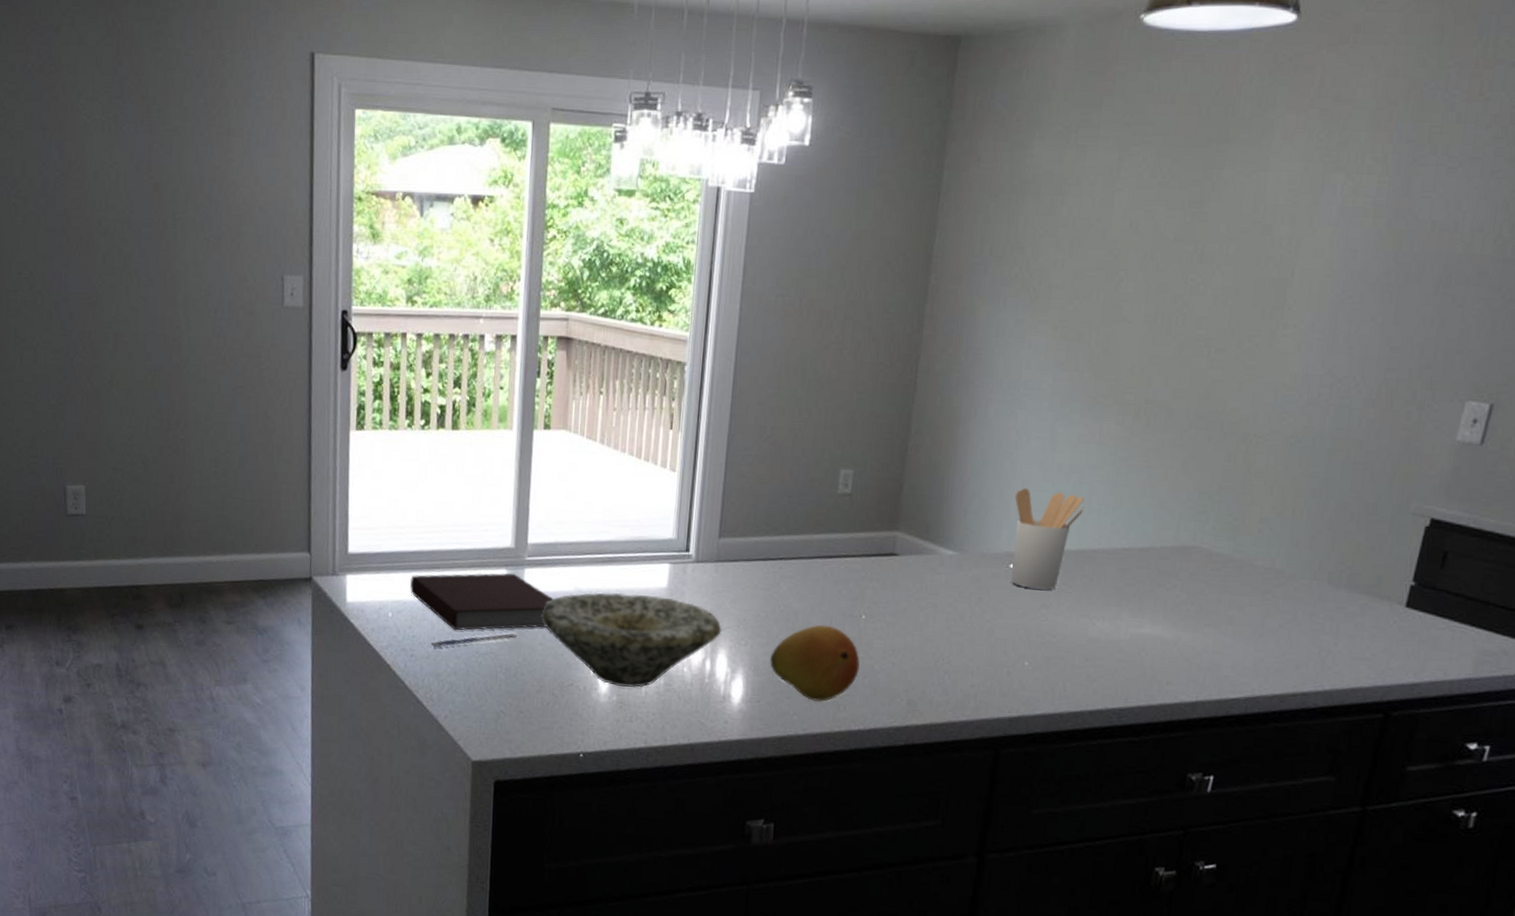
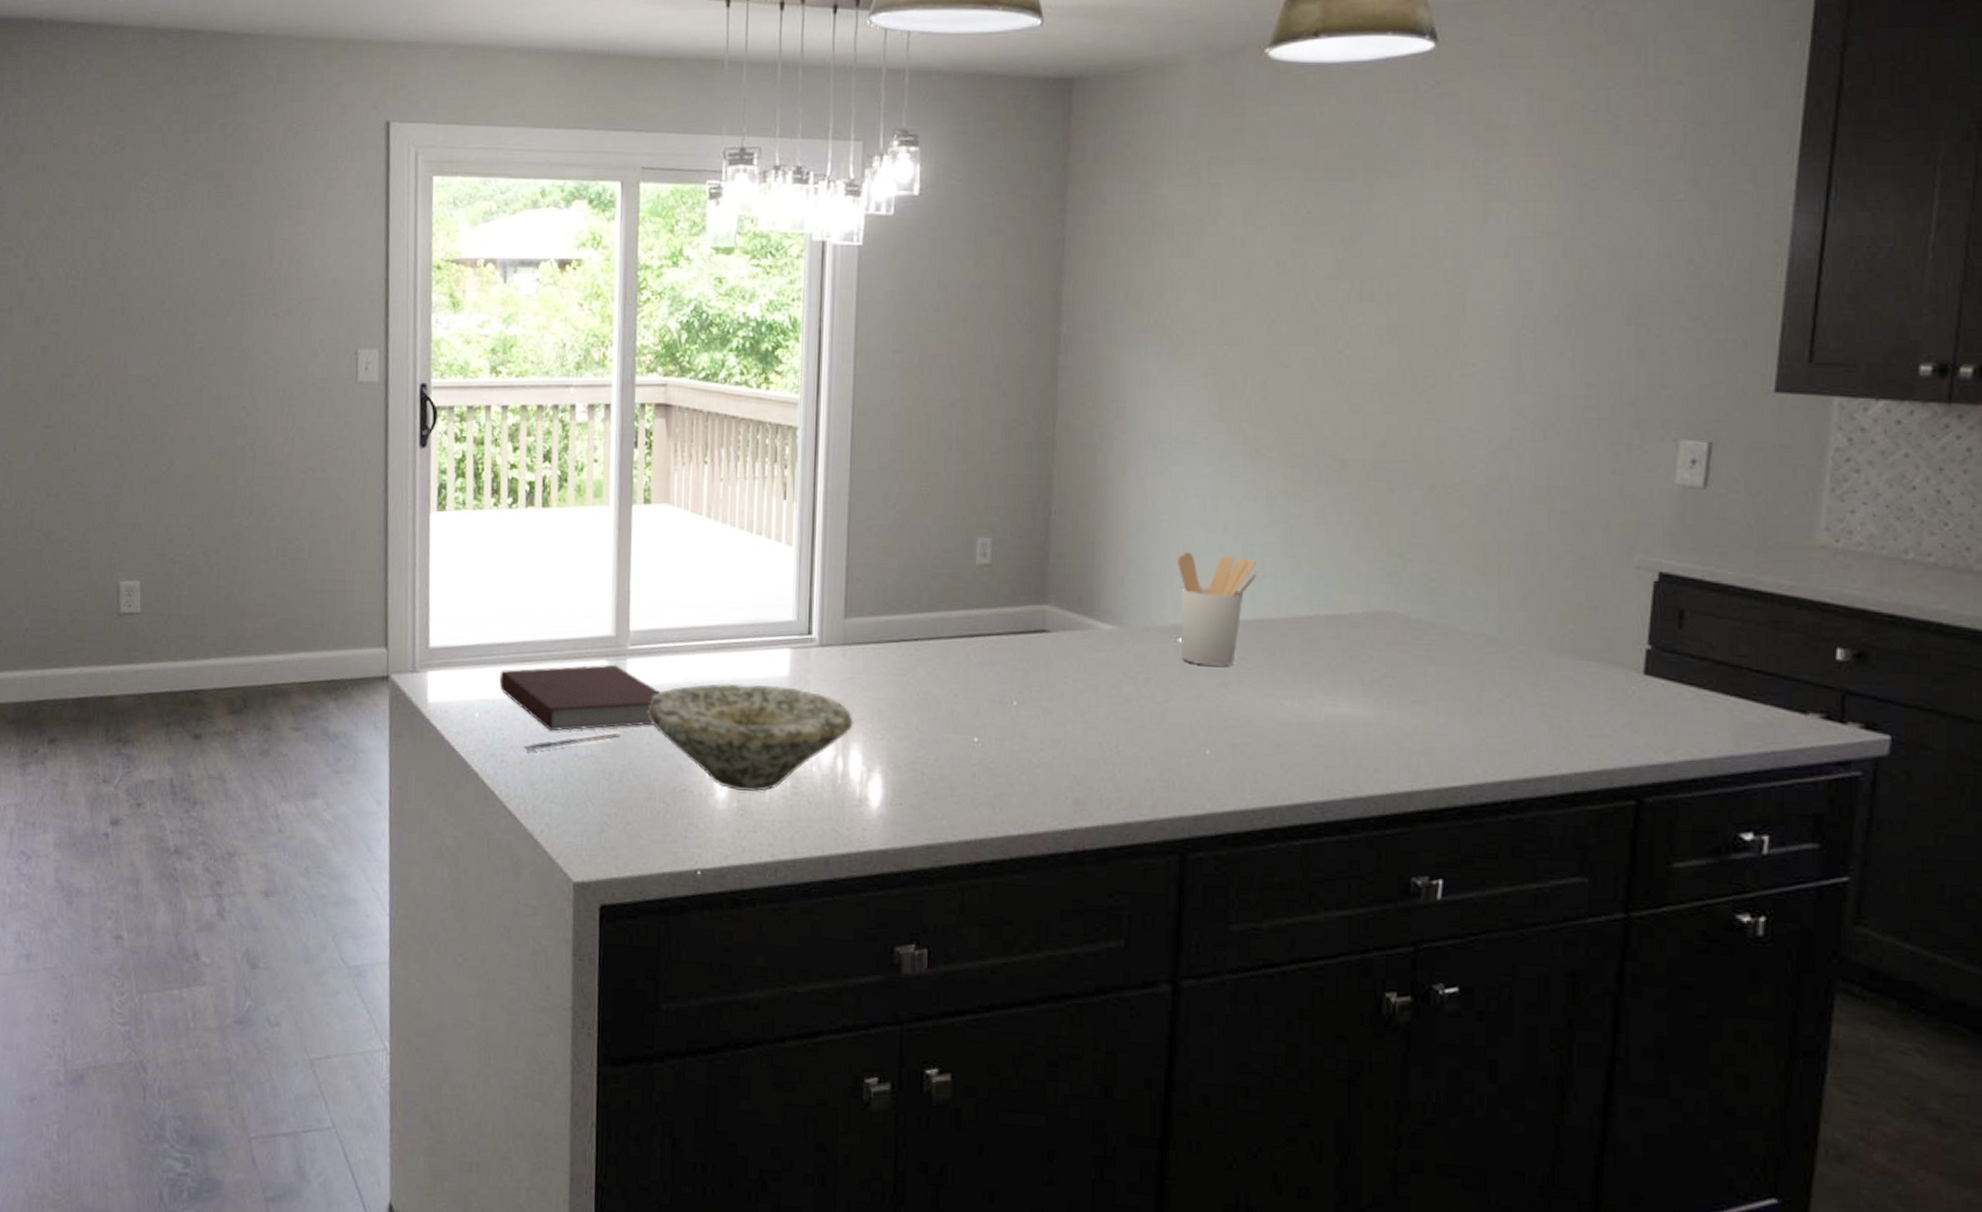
fruit: present [770,624,860,703] -> none [911,713,1016,804]

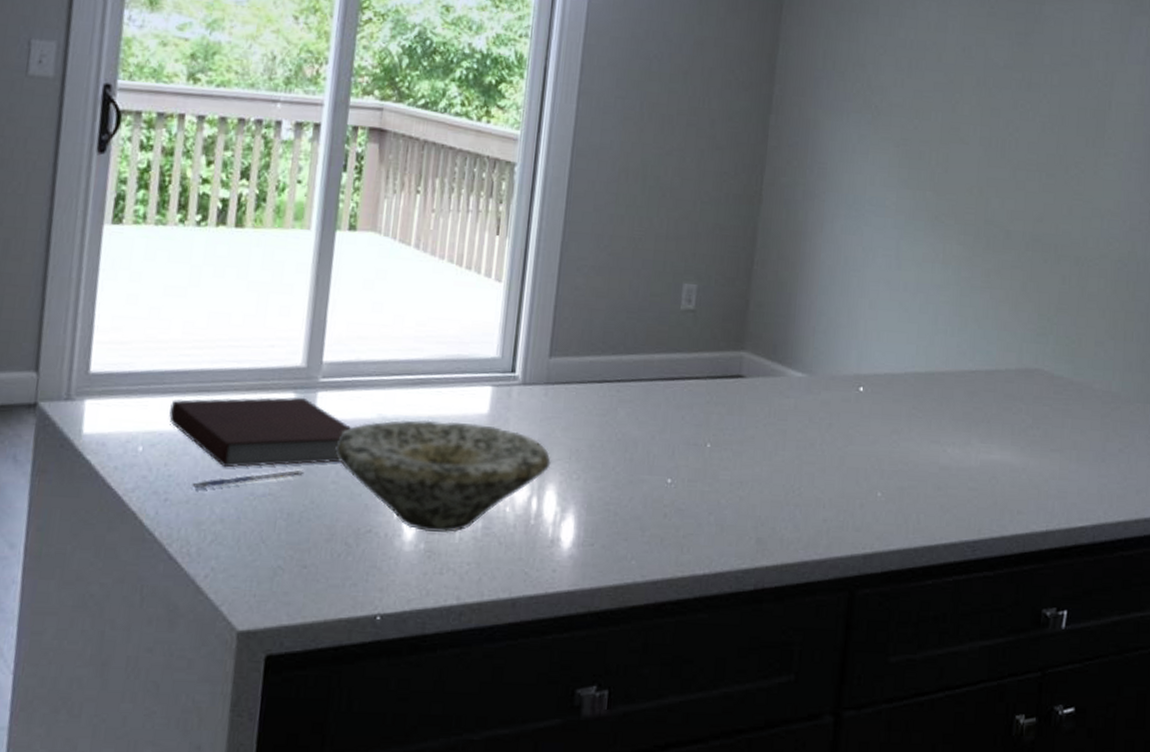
utensil holder: present [1176,552,1258,666] -> none [861,307,931,414]

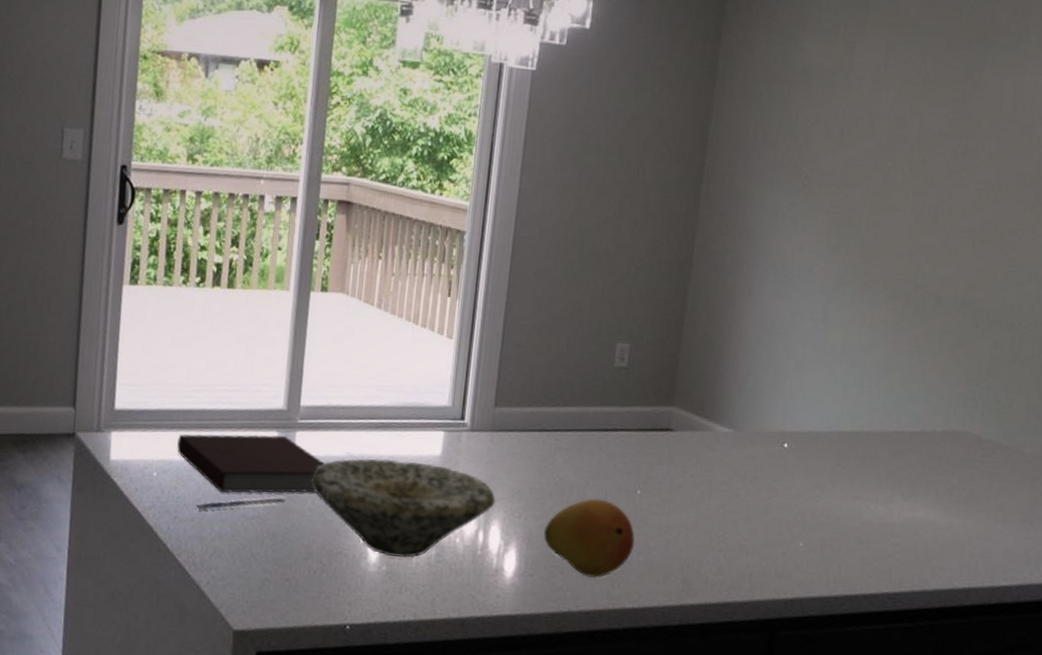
fruit: none [605,455,705,544] -> present [544,498,635,579]

